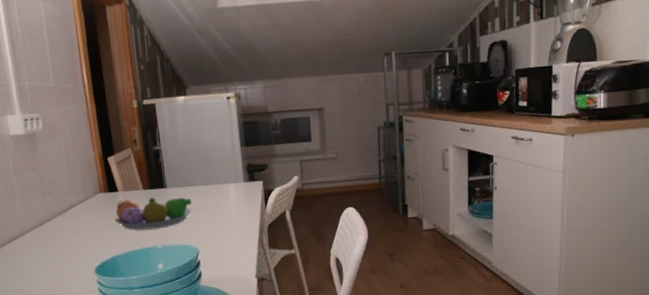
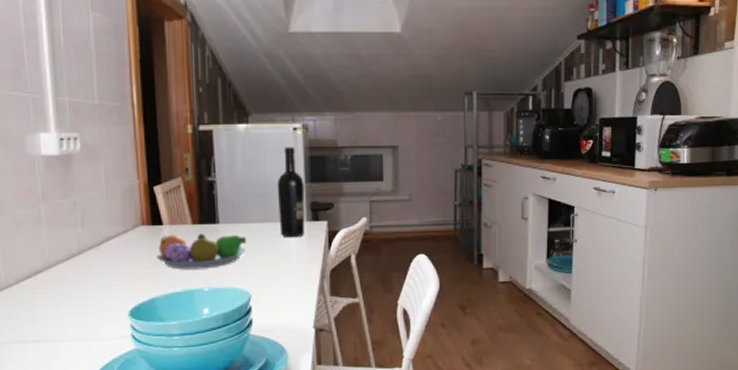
wine bottle: none [215,115,243,198] -> present [277,147,305,238]

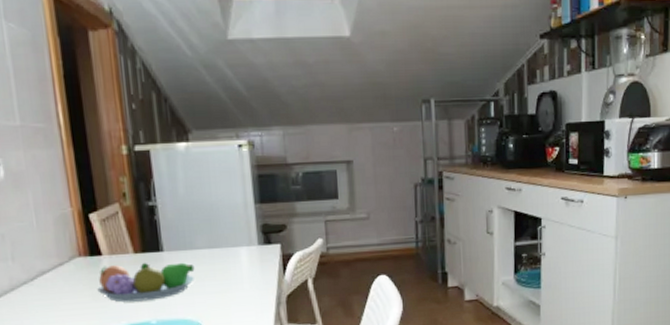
wine bottle: present [277,147,305,238] -> none [223,165,257,264]

